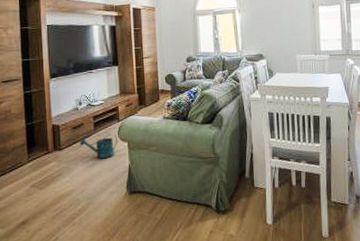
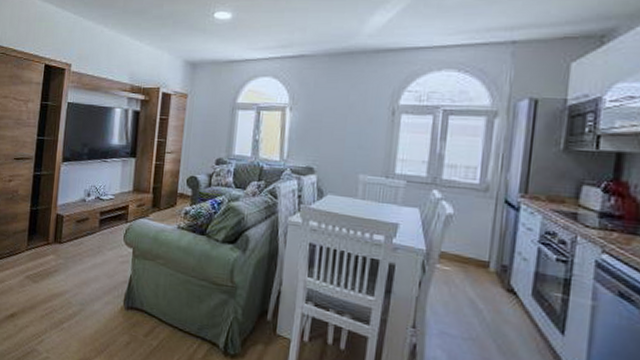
watering can: present [79,133,118,159] -> none [81,235,123,263]

